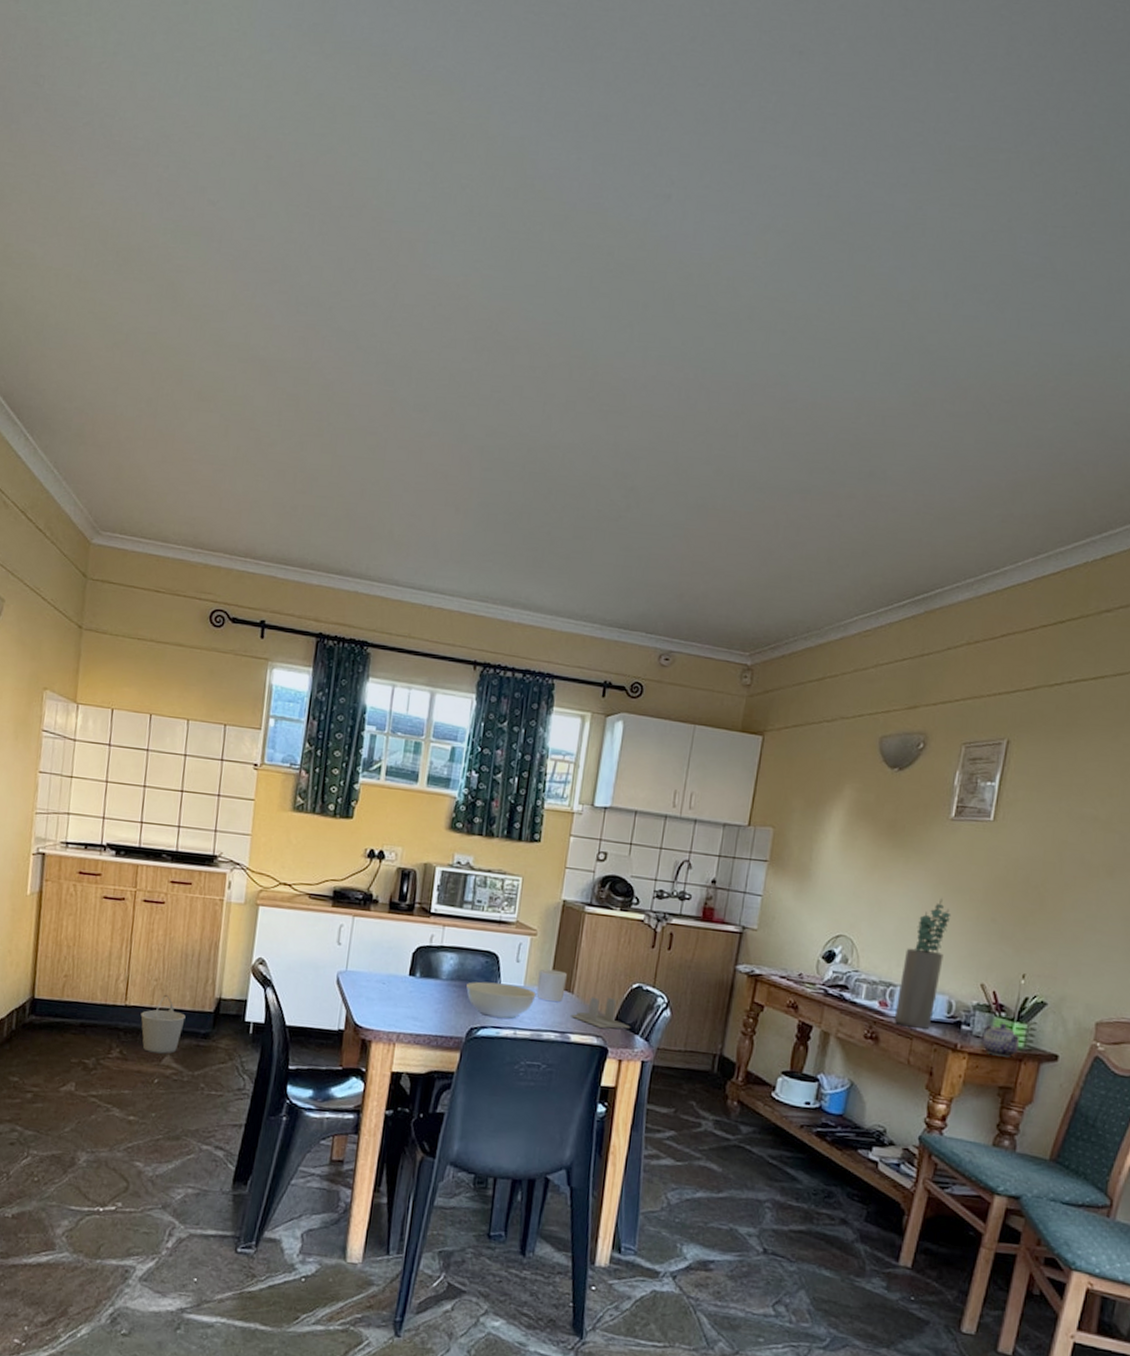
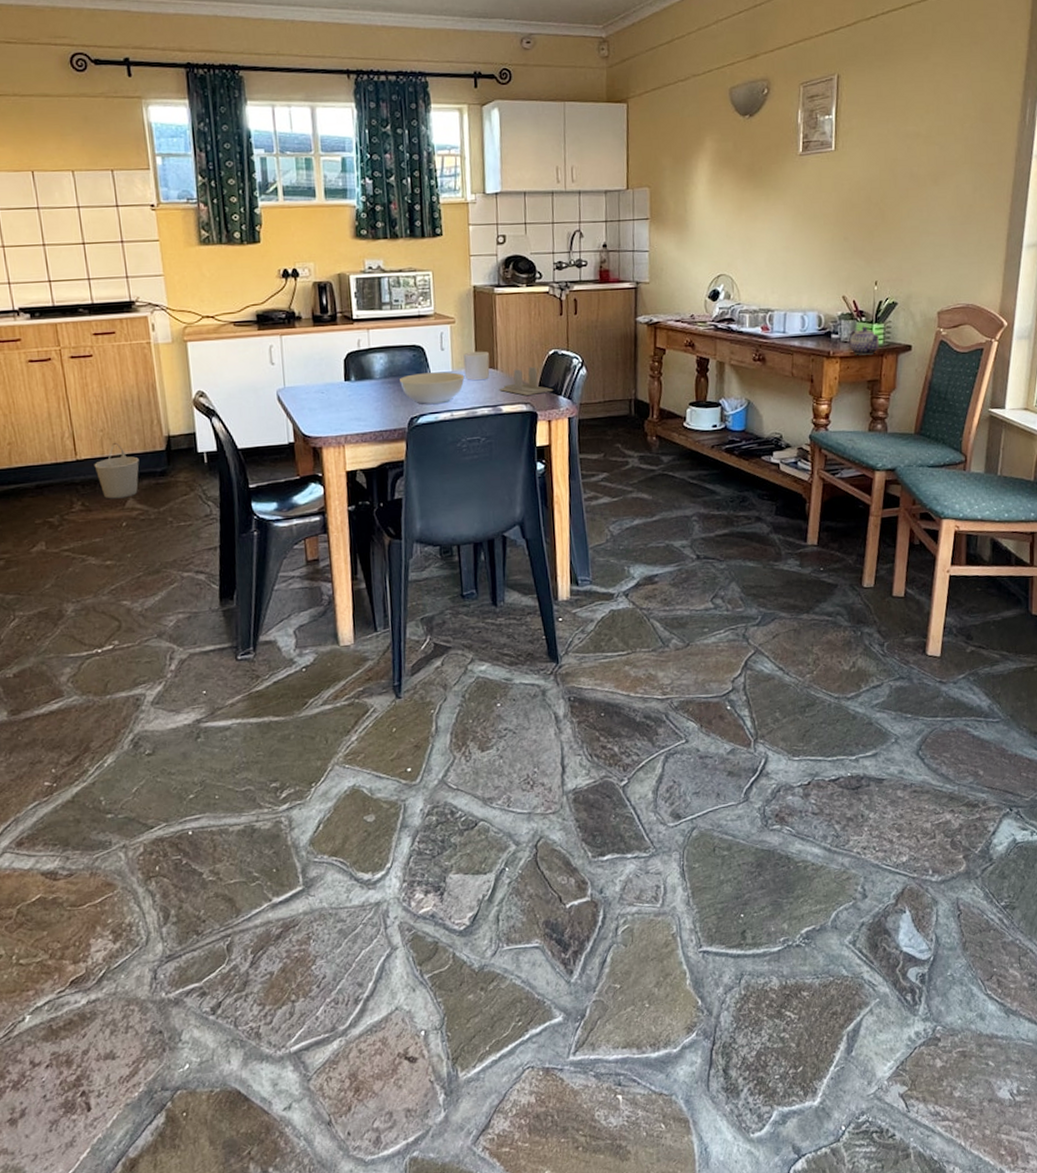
vase: present [894,898,951,1030] -> none [775,227,811,345]

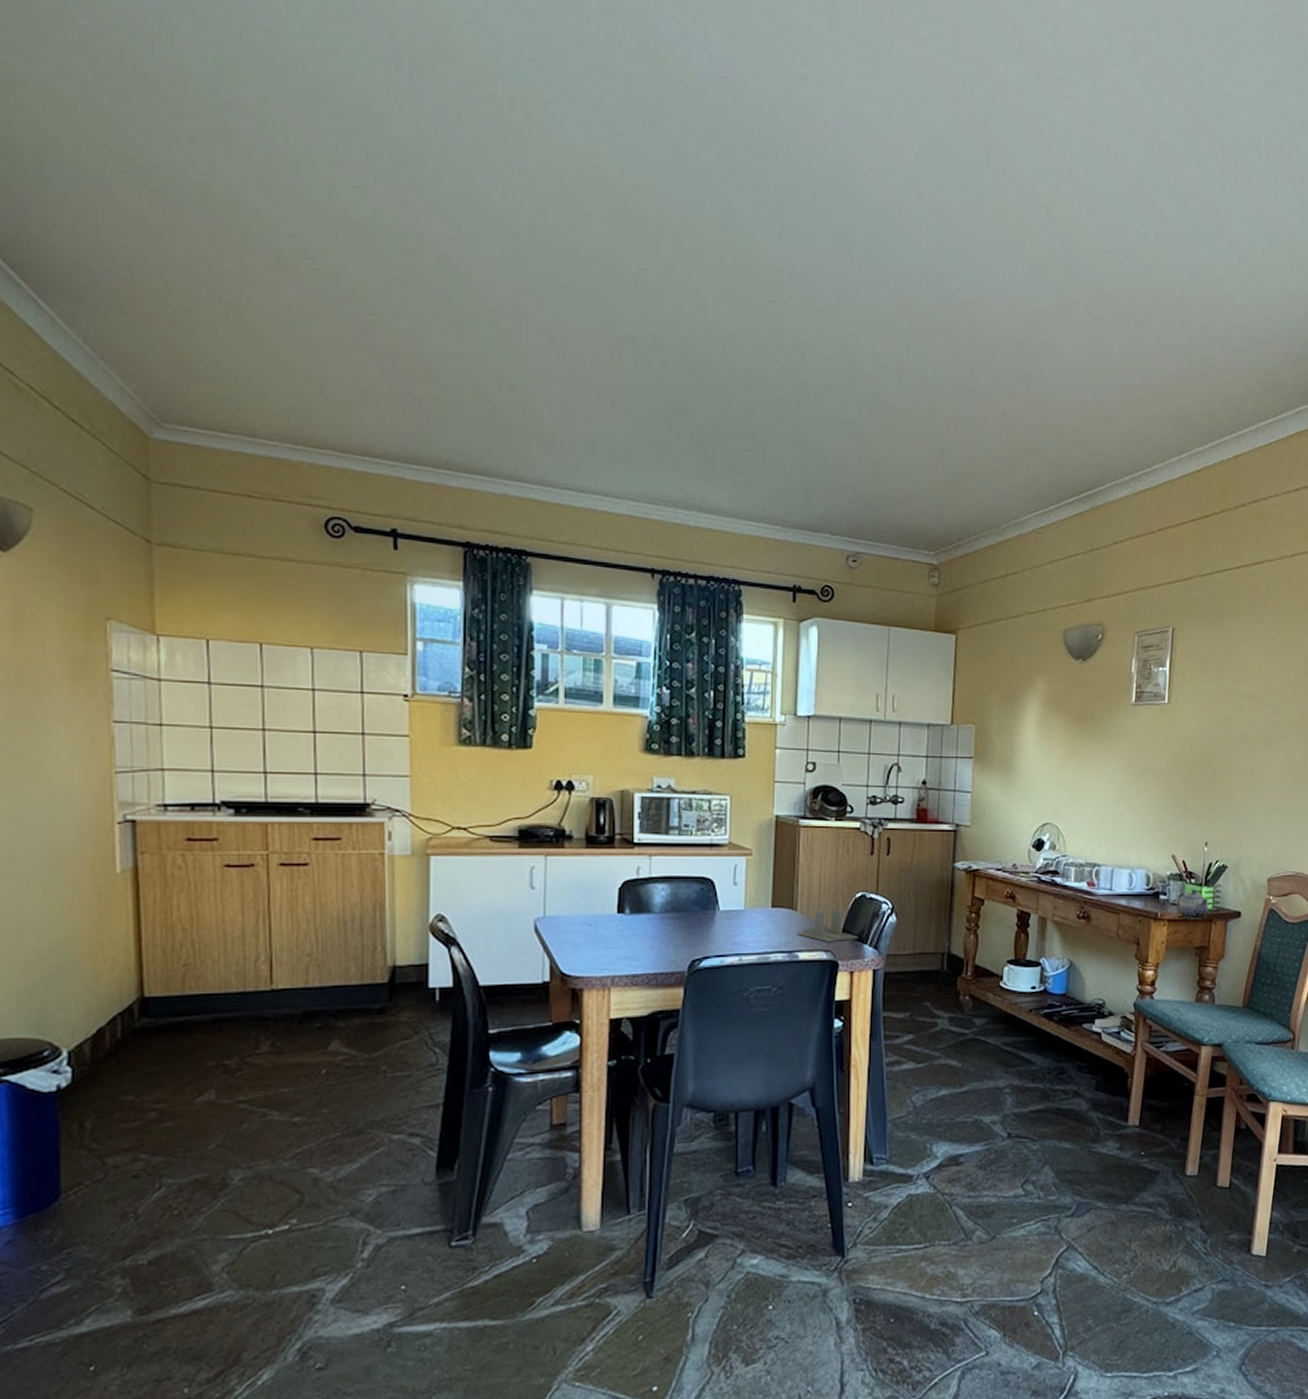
bucket: present [94,442,139,499] -> none [293,970,353,1040]
bowl: present [400,372,465,405] -> none [683,909,758,947]
mug: present [463,351,490,381] -> none [758,888,788,922]

